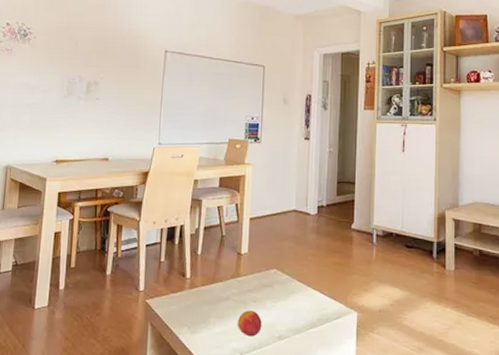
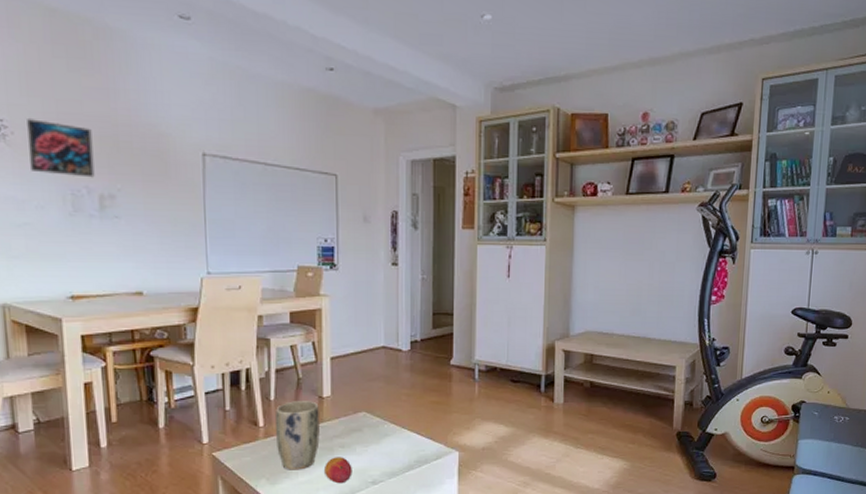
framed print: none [43,27,89,69] -> present [27,119,95,178]
plant pot: none [199,256,237,321] -> present [275,401,320,470]

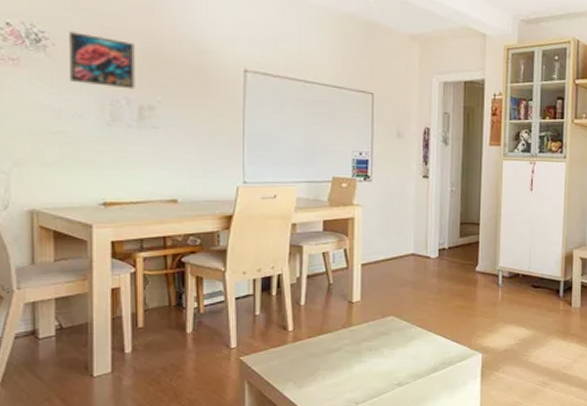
plant pot: present [275,401,320,470] -> none [304,306,348,374]
fruit: present [323,457,352,484] -> none [350,360,379,386]

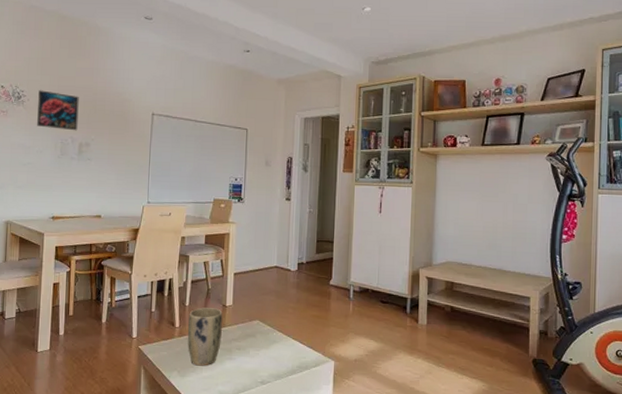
plant pot: none [304,306,348,374] -> present [187,307,223,366]

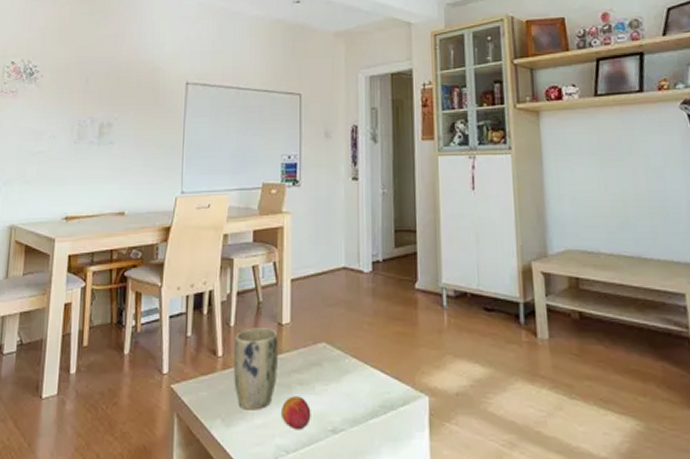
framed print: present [37,90,79,131] -> none [51,64,101,110]
fruit: none [222,357,246,381] -> present [280,396,311,430]

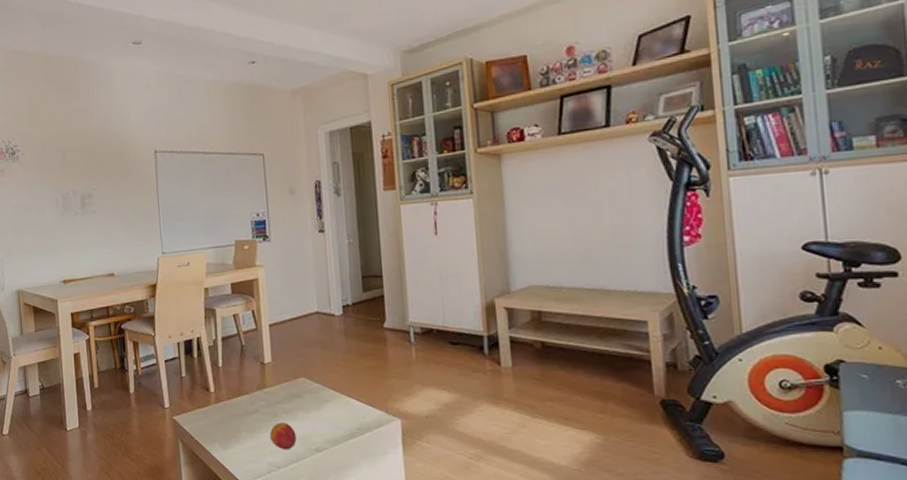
plant pot: present [233,328,278,410] -> none [224,367,264,435]

